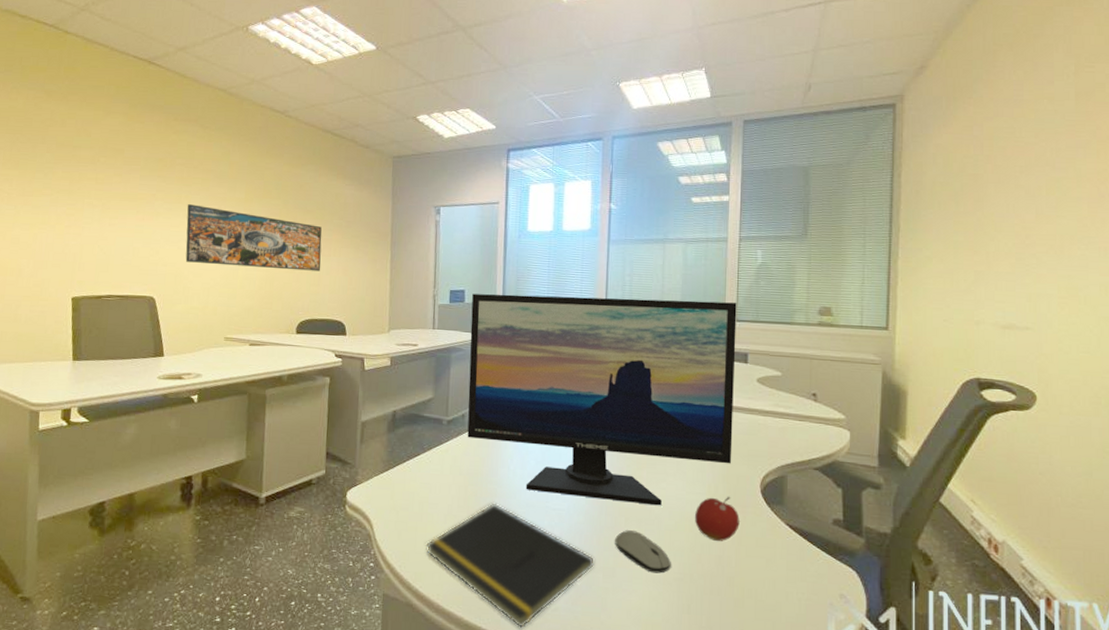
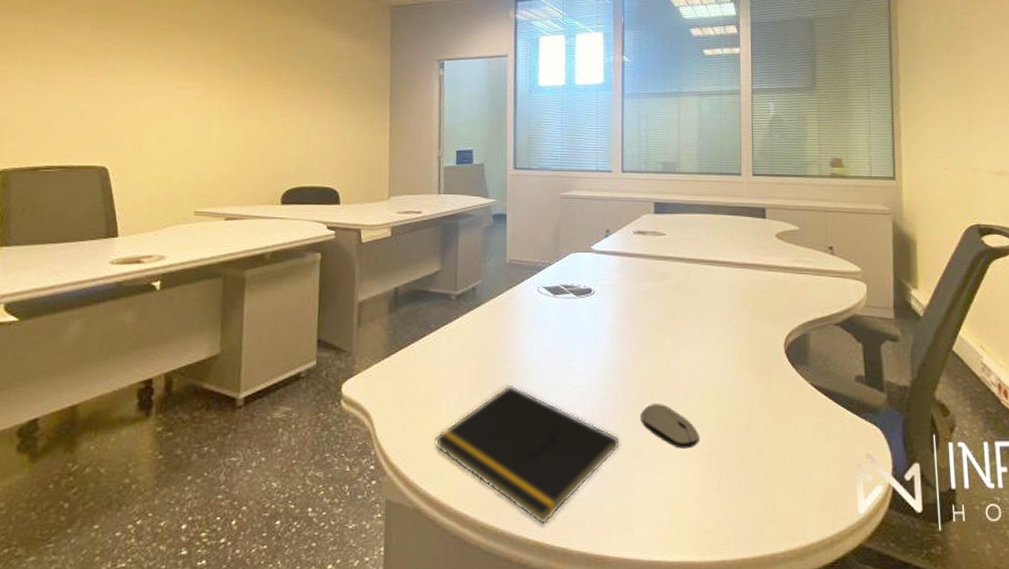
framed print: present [185,204,322,271] -> none [146,59,311,133]
computer monitor: present [467,294,737,506] -> none [478,153,755,375]
fruit: present [695,496,740,541] -> none [721,359,766,408]

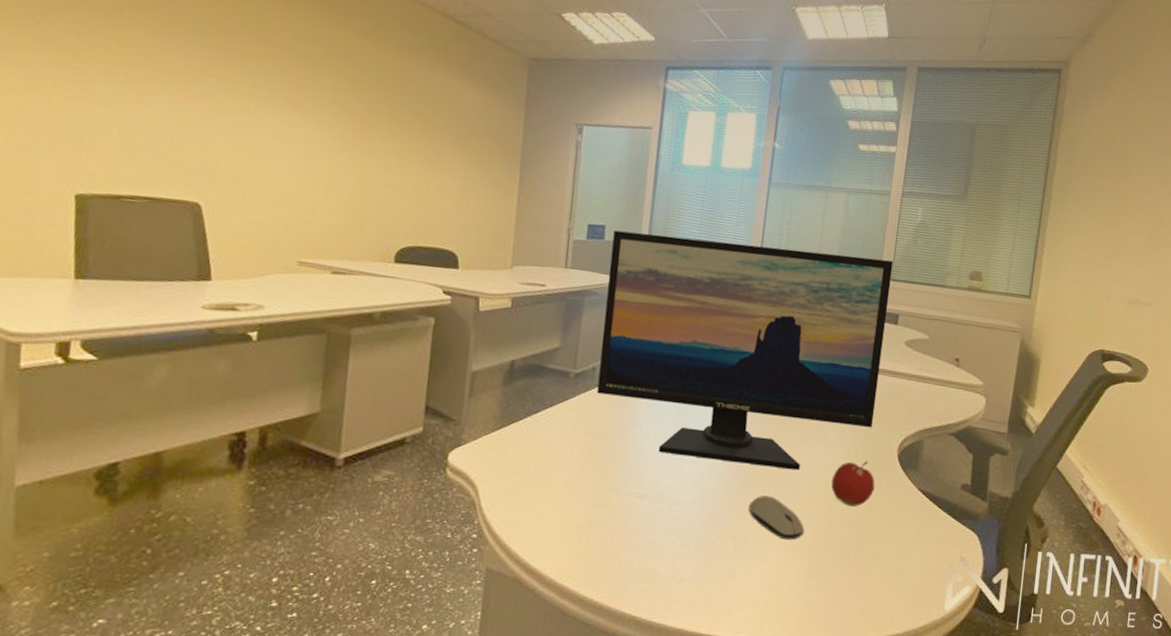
notepad: present [434,384,621,524] -> none [540,466,727,601]
computer monitor: none [478,153,755,375] -> present [596,230,893,471]
fruit: none [721,359,766,408] -> present [831,460,875,506]

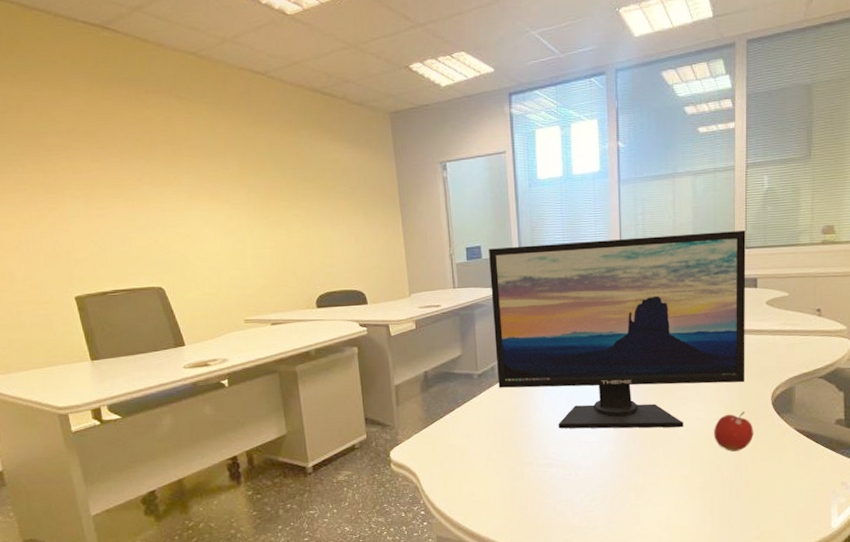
computer mouse: present [748,495,804,540] -> none [643,452,694,486]

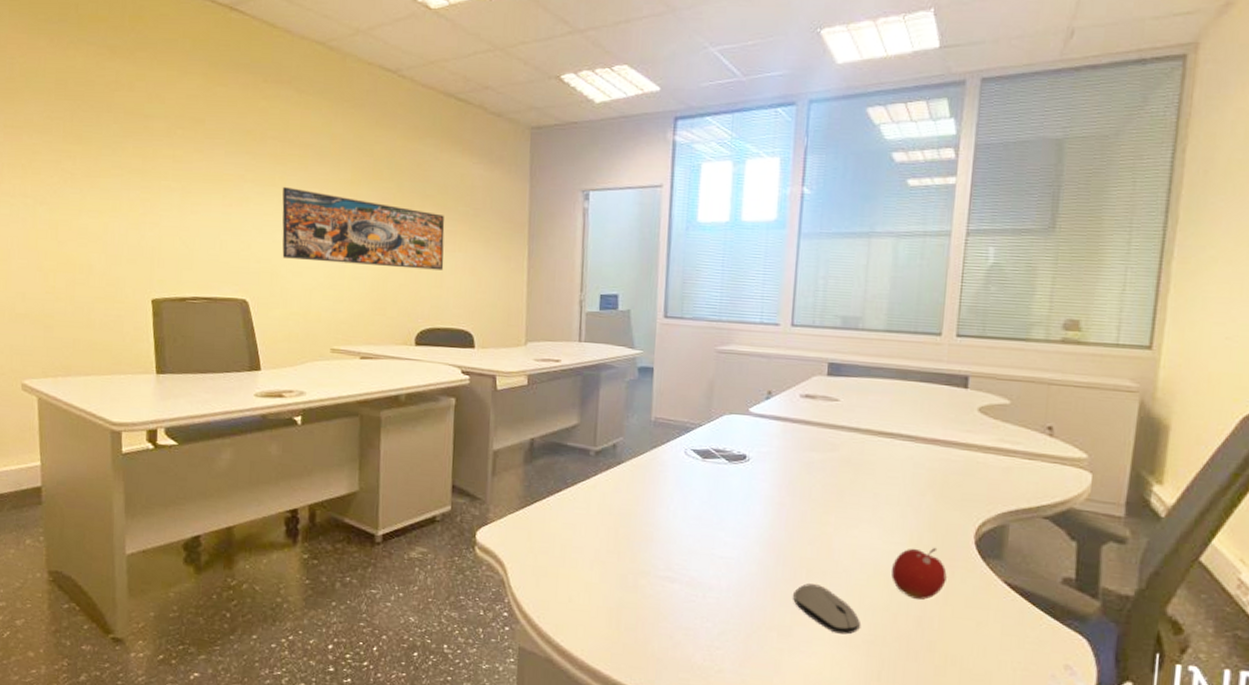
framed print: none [179,185,332,247] -> present [282,187,445,271]
computer monitor: present [489,231,746,429] -> none [619,299,959,557]
computer mouse: none [643,452,694,486] -> present [793,583,860,635]

